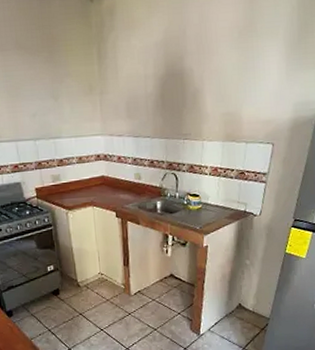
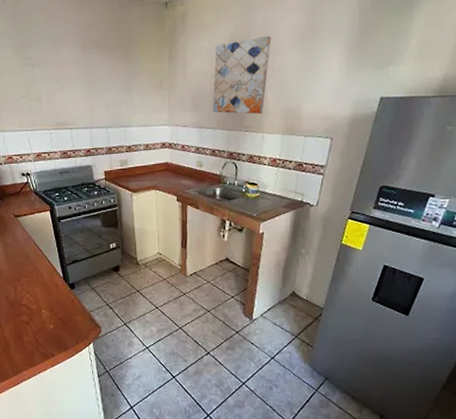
wall art: none [148,33,208,120] -> present [212,36,271,114]

